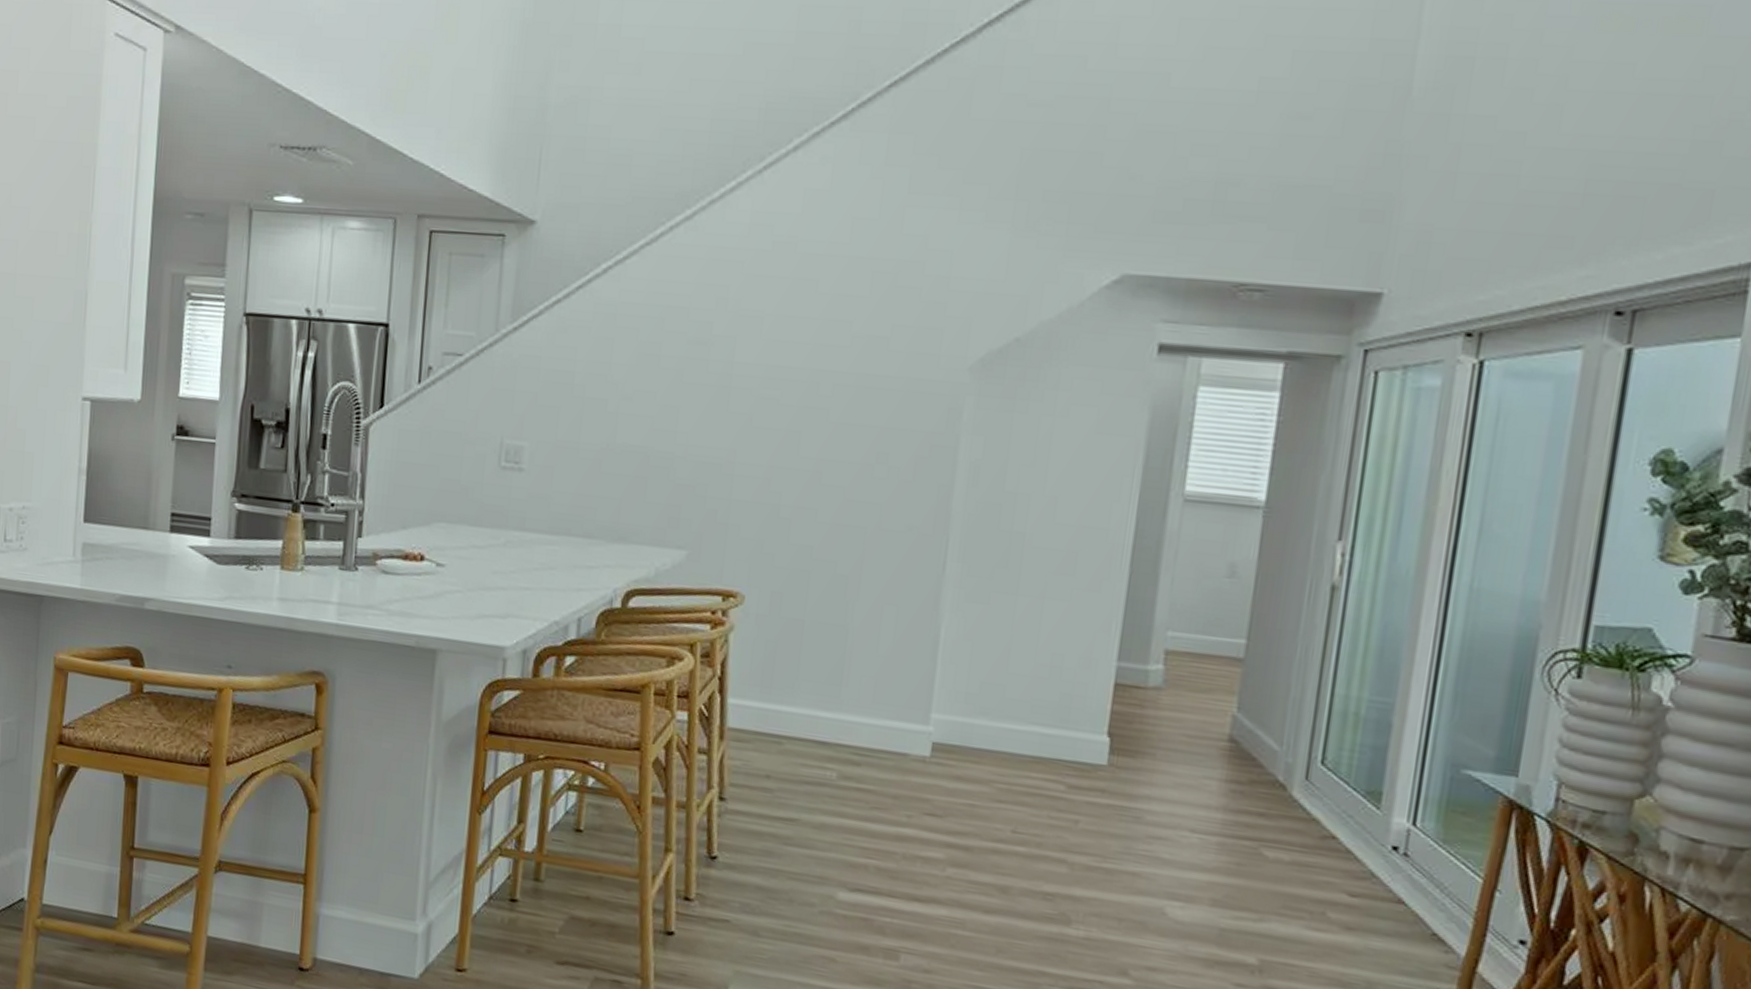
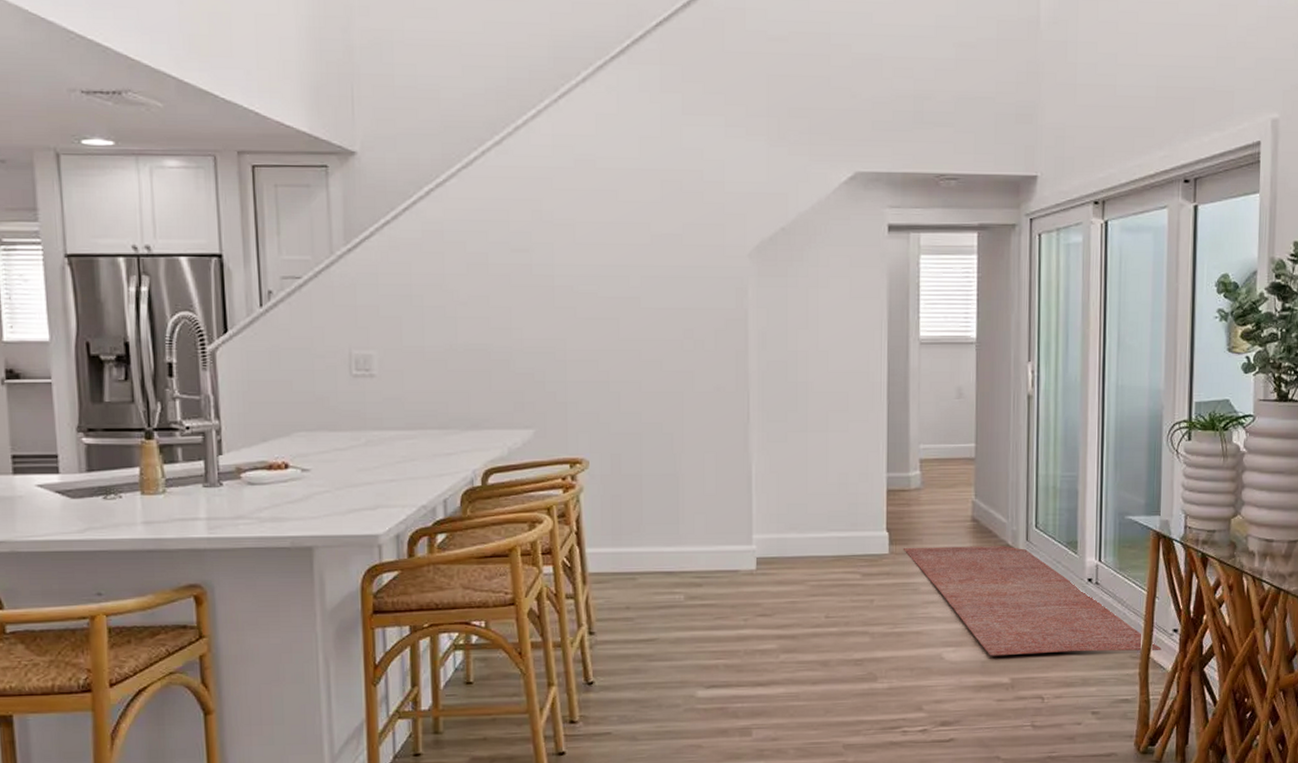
rug: none [1128,760,1497,966] -> present [904,546,1162,656]

